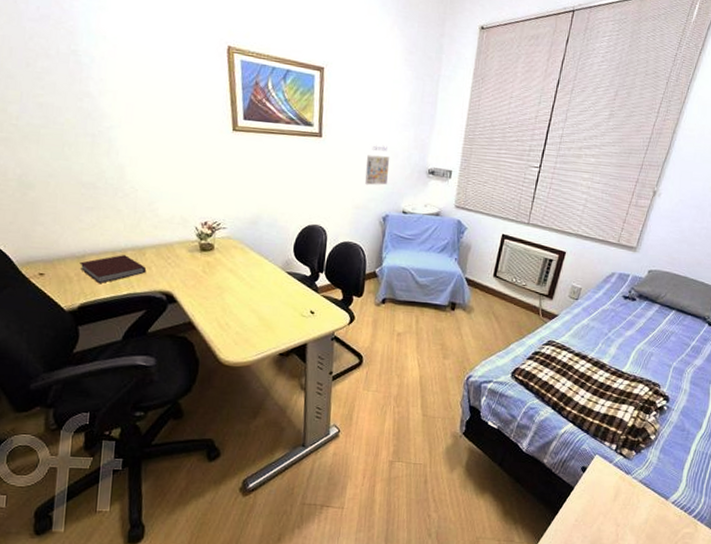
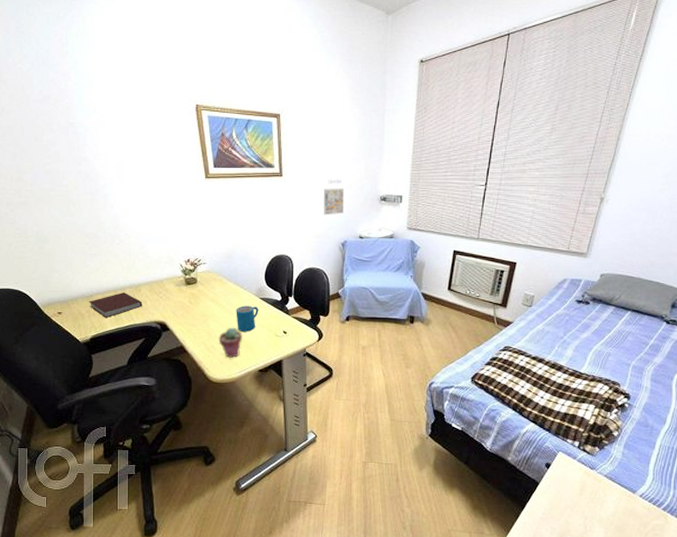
potted succulent: none [234,303,264,338] -> present [218,327,243,358]
mug: none [257,279,284,310] -> present [236,305,259,332]

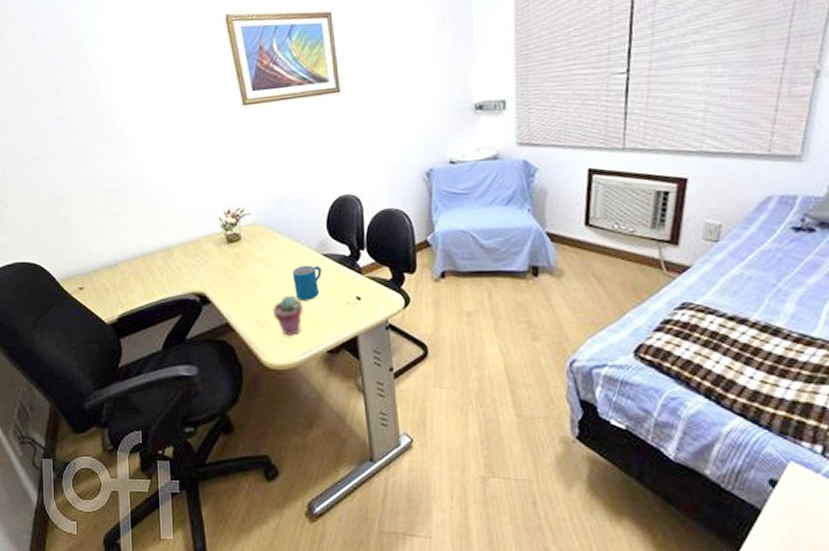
notebook: present [89,293,143,317] -> none [113,258,177,291]
calendar: present [324,179,345,216] -> none [396,87,425,138]

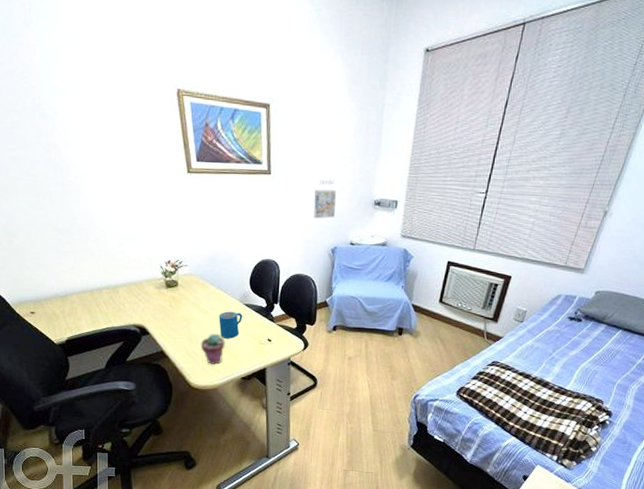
calendar: none [396,87,425,138] -> present [314,179,337,219]

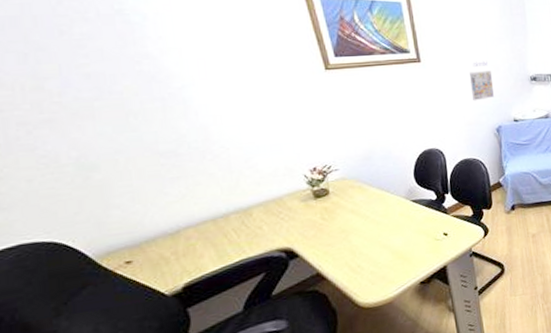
potted succulent: present [200,333,226,365] -> none [365,239,397,276]
mug: present [219,311,243,339] -> none [383,211,412,243]

